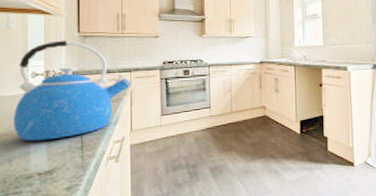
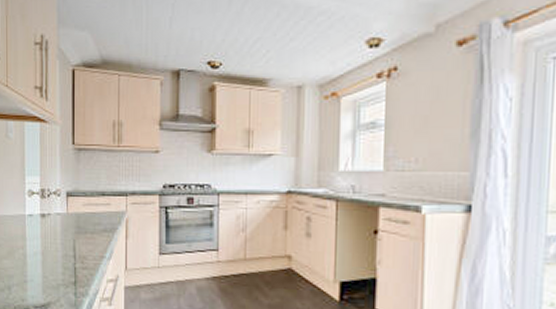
kettle: present [14,40,131,141] -> none [12,153,127,270]

